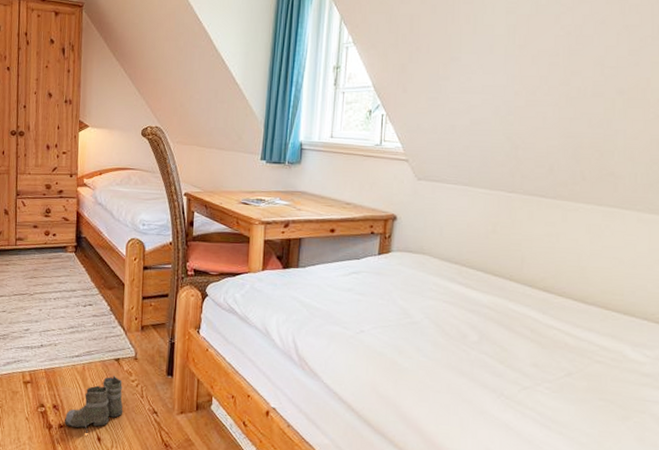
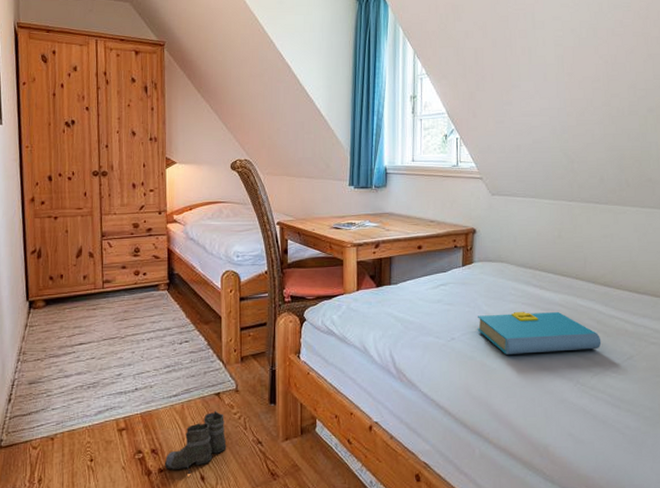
book: none [390,309,534,361] -> present [477,312,602,355]

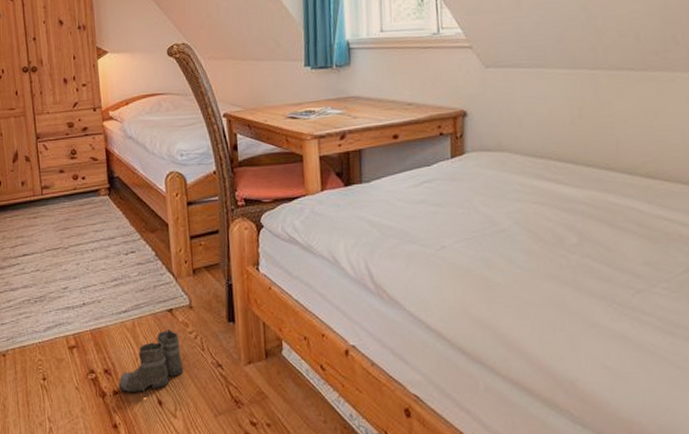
book: present [477,312,602,355] -> none [474,213,645,266]

